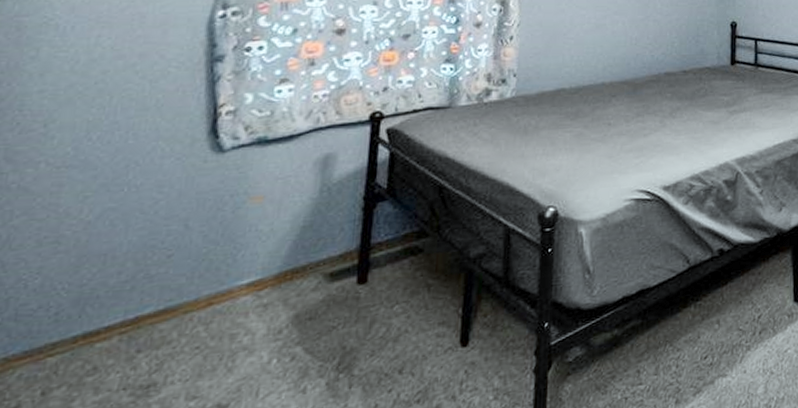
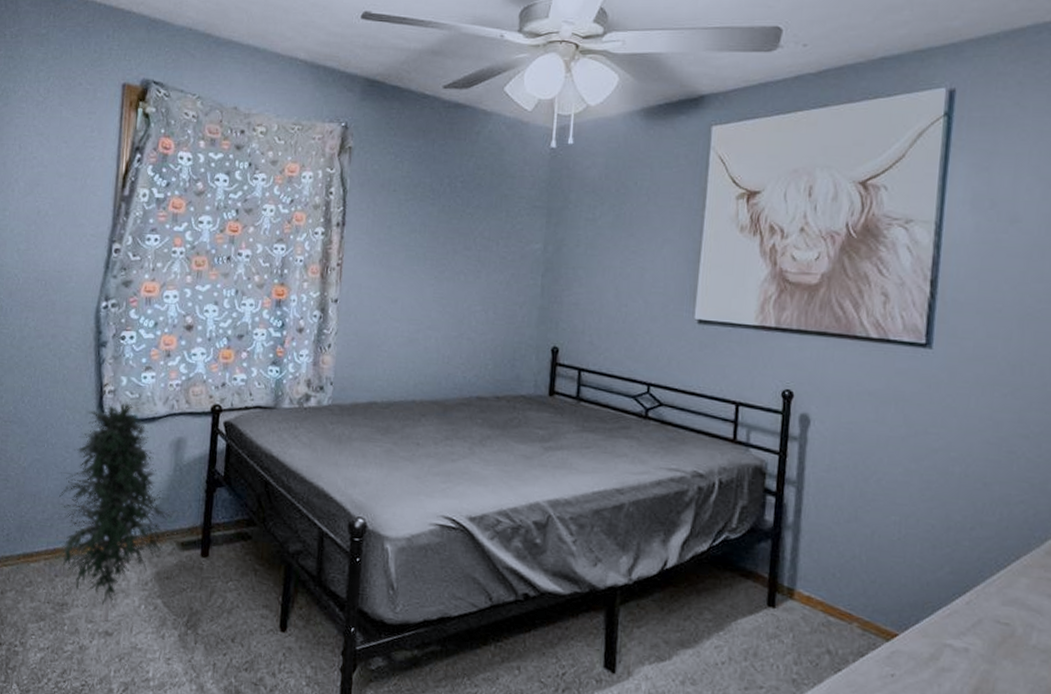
plant: none [138,121,318,393] -> present [56,401,173,622]

